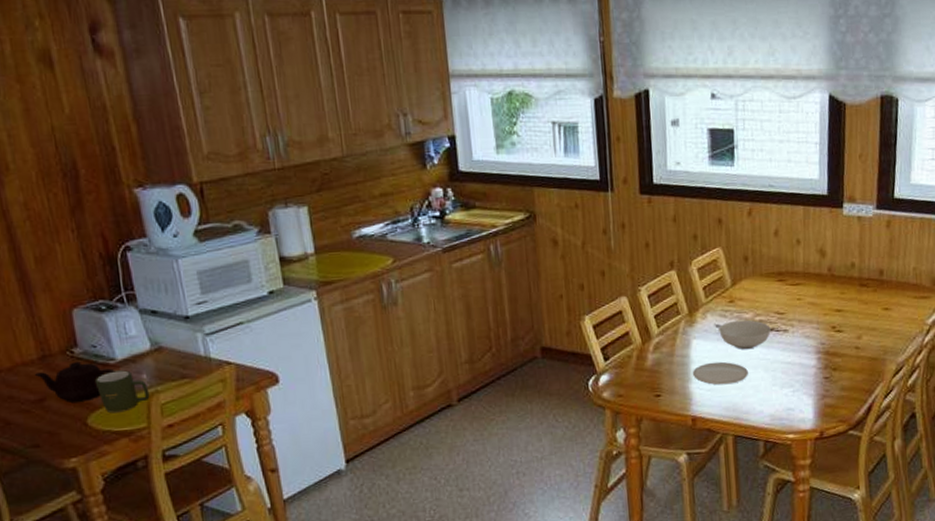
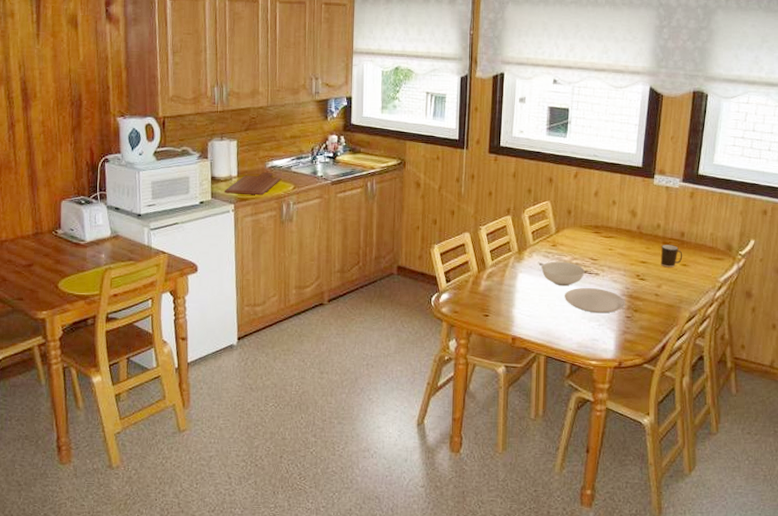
teapot: present [34,362,116,403] -> none [28,240,84,270]
mug: present [94,370,150,414] -> none [68,249,105,281]
cutting board: none [300,244,375,277] -> present [225,172,281,196]
plate: present [692,361,748,385] -> none [516,293,562,313]
plate: none [750,348,822,378] -> present [565,288,625,314]
mug: none [858,286,884,314] -> present [660,245,683,268]

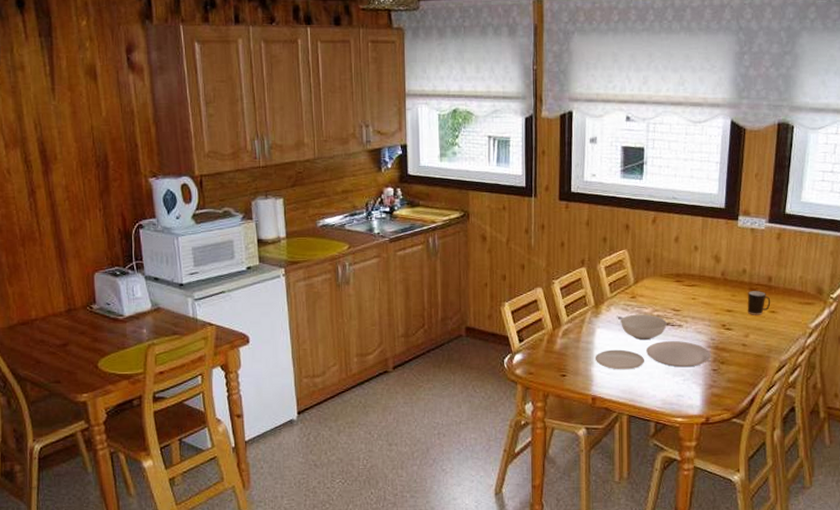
cutting board: present [225,172,281,196] -> none [273,231,334,258]
plate: none [516,293,562,313] -> present [595,349,644,370]

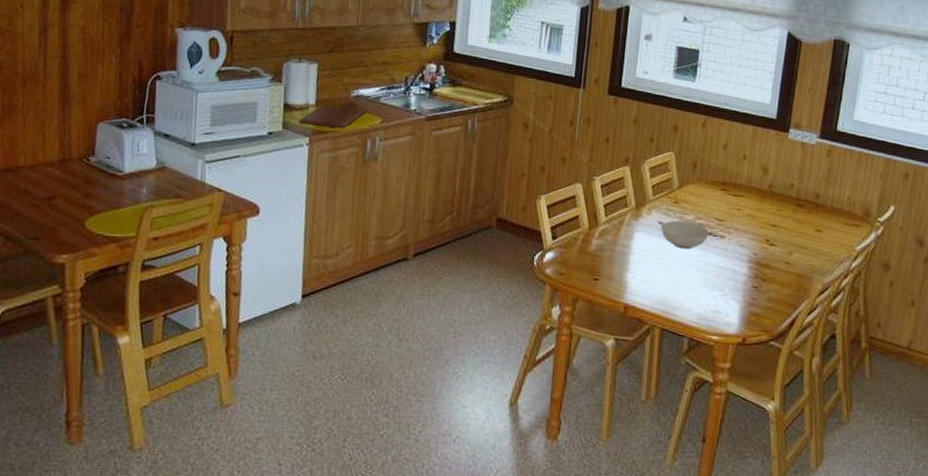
cutting board: none [273,231,334,258] -> present [299,101,367,129]
plate: present [595,349,644,370] -> none [630,255,683,279]
plate: present [646,341,711,368] -> none [685,251,752,282]
mug: present [747,291,771,315] -> none [792,207,817,233]

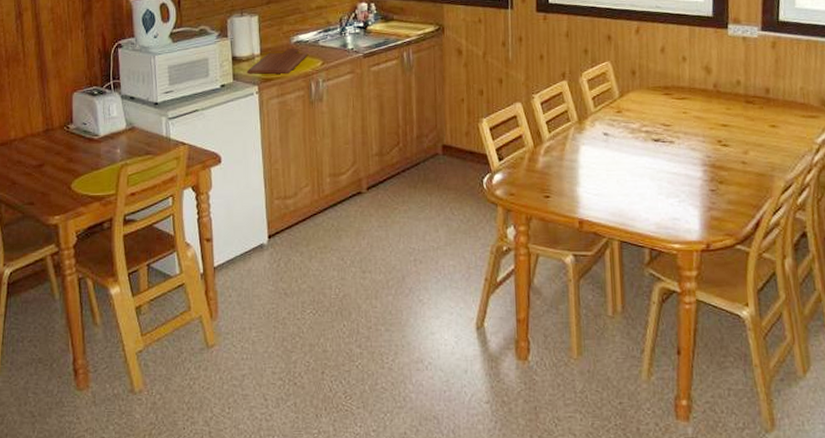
bowl: present [661,220,709,249] -> none [606,129,657,158]

